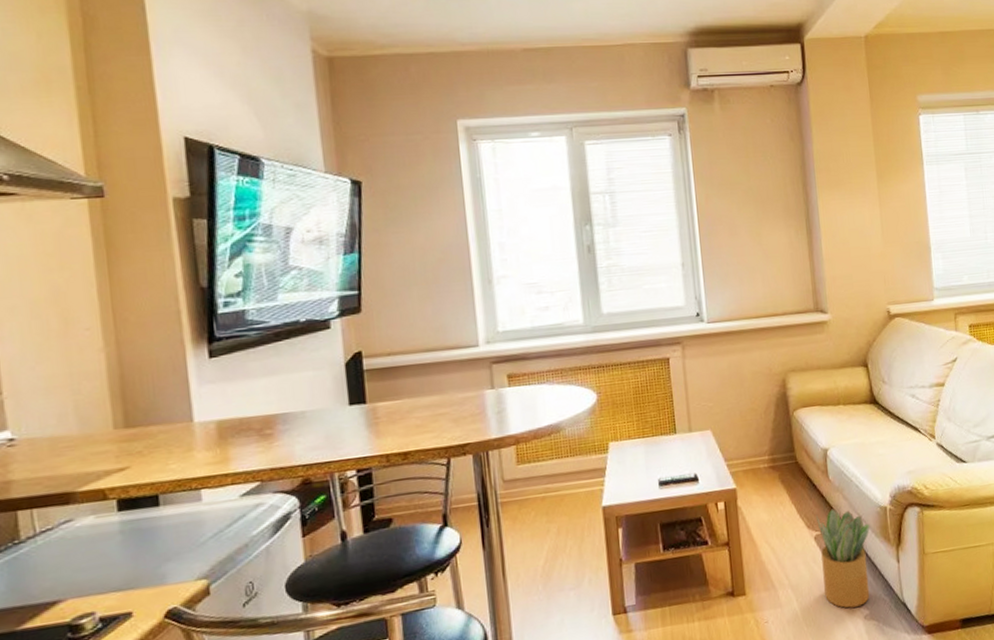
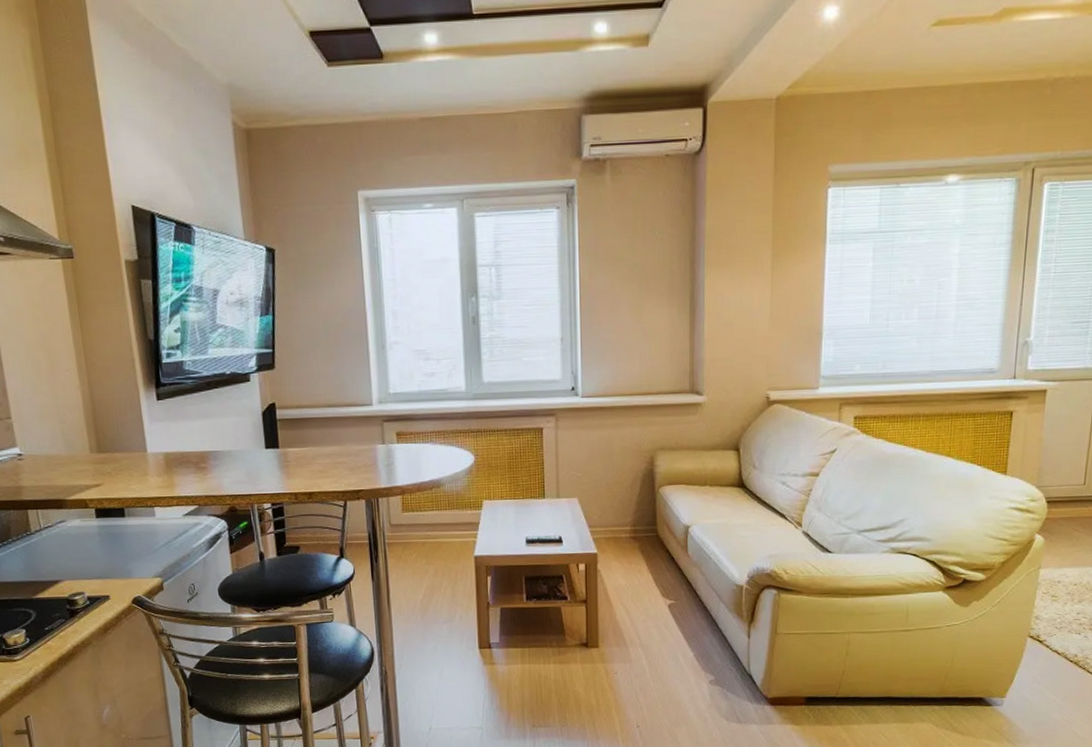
potted plant: present [816,508,870,608] -> none [672,582,724,672]

